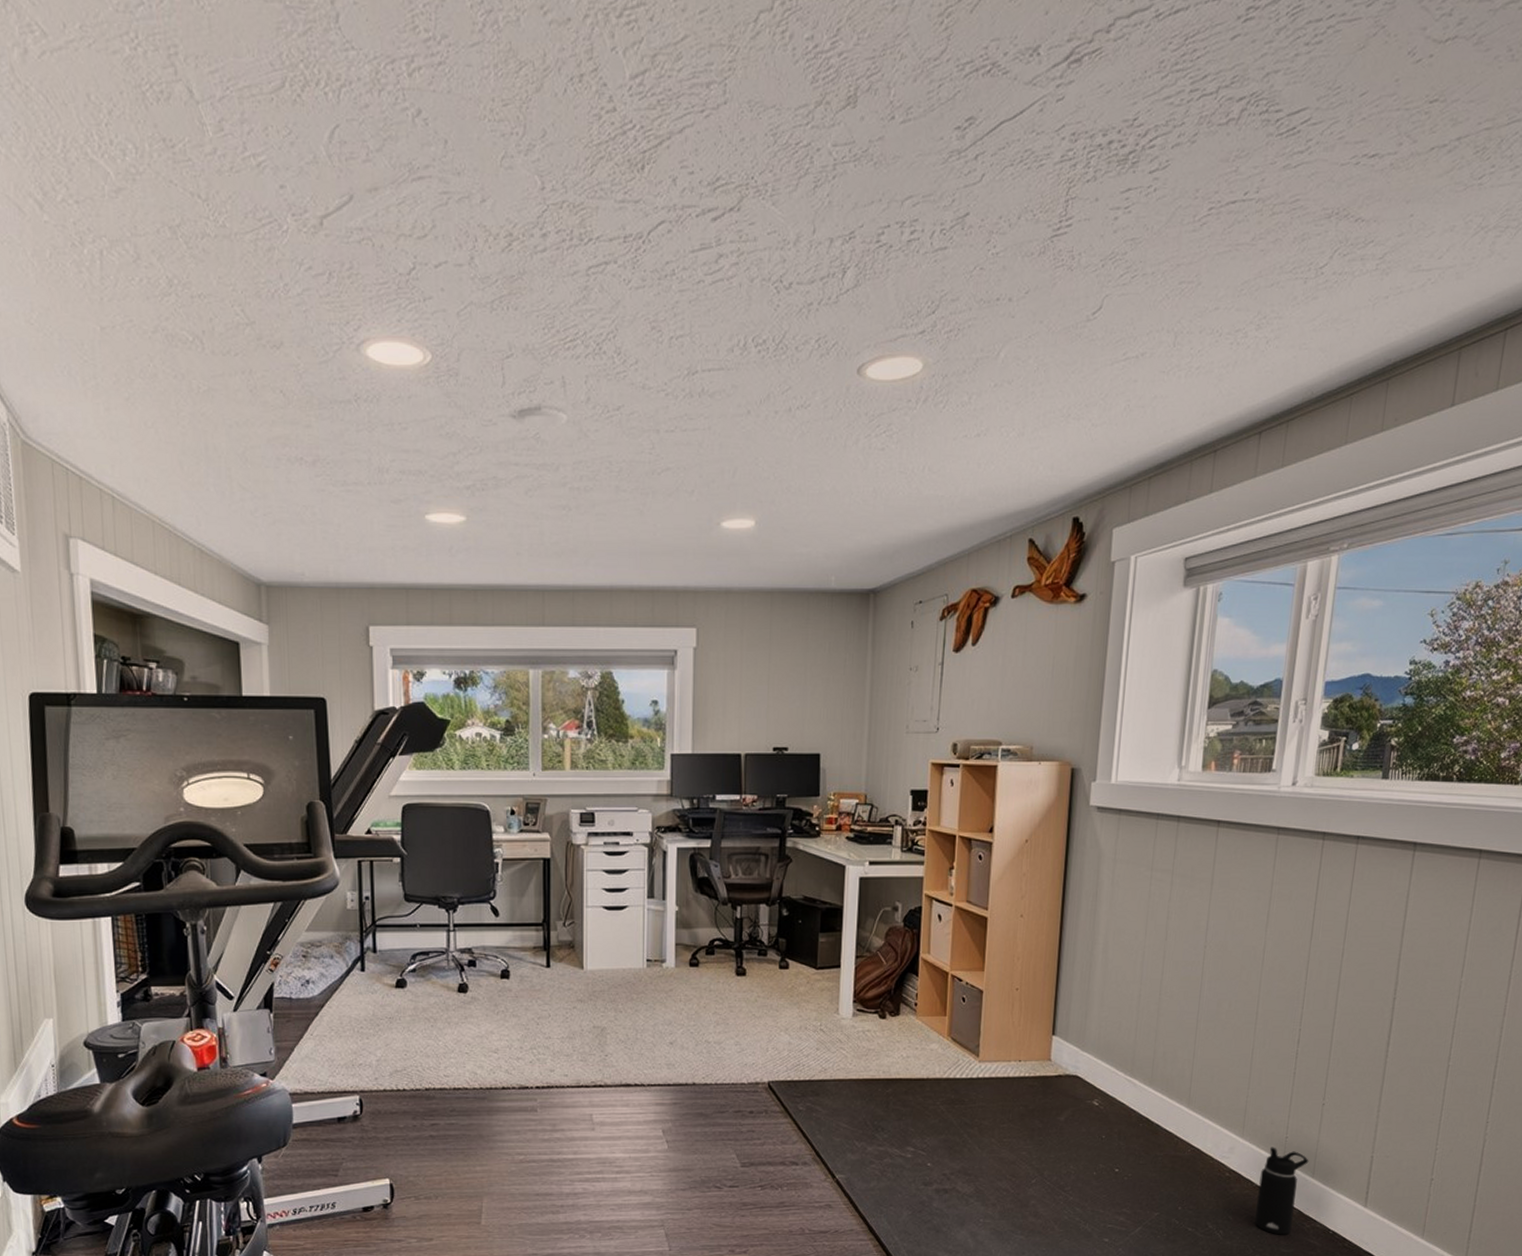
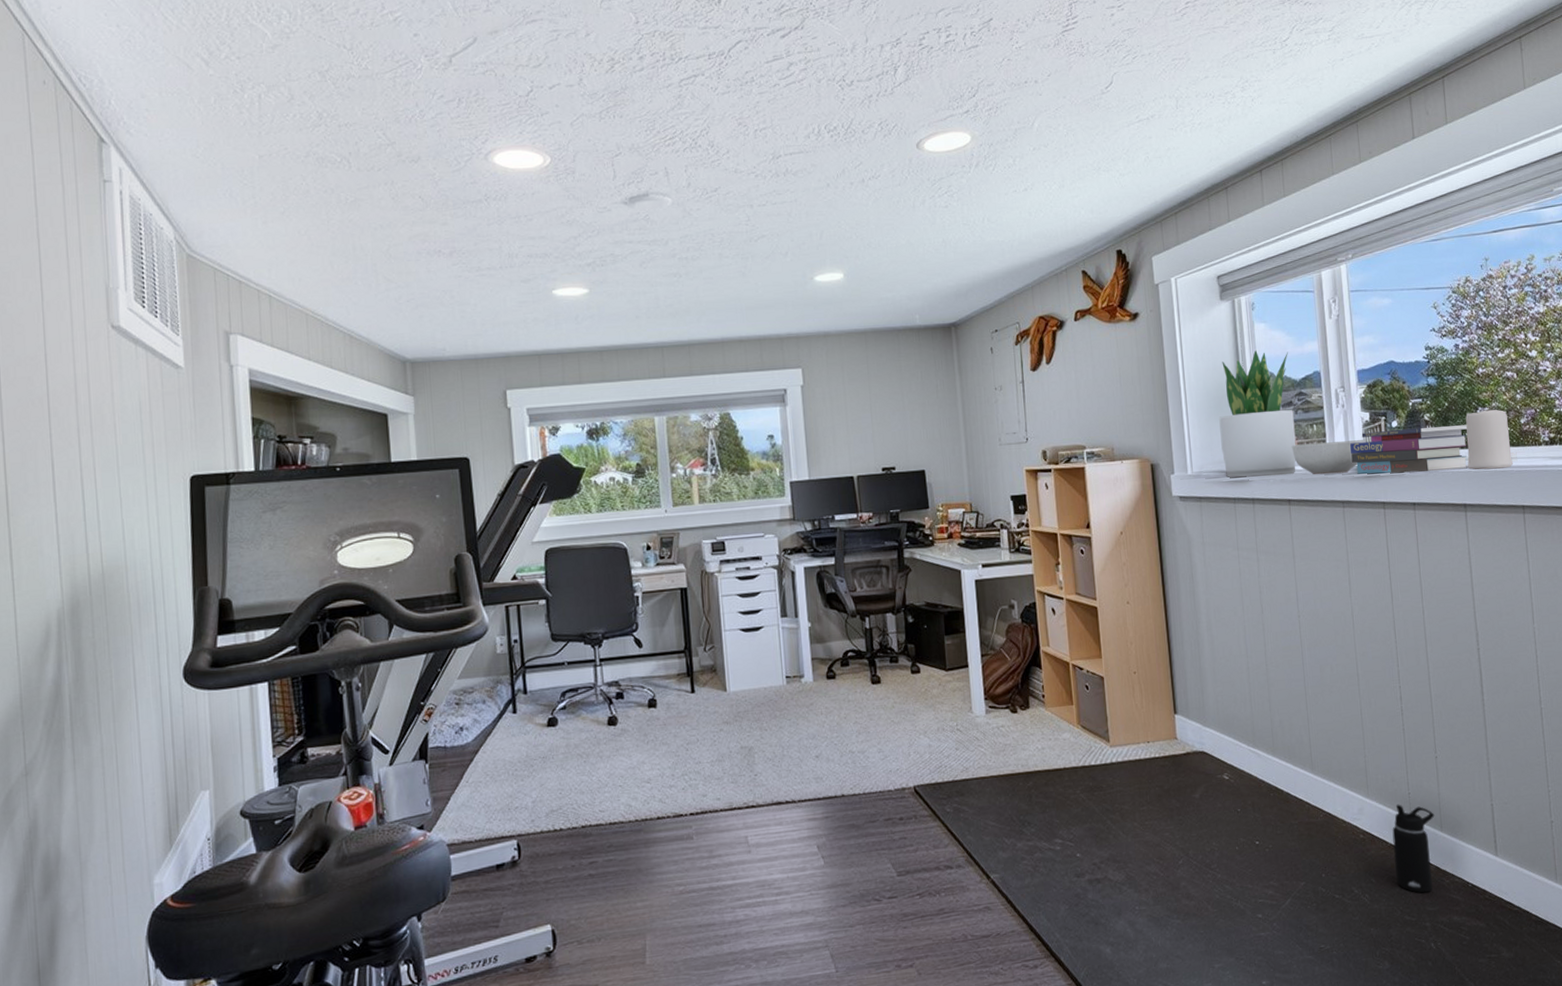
planter: none [1153,648,1250,793] -> present [1219,350,1296,479]
bowl: none [1232,760,1318,796] -> present [1291,440,1365,475]
books: none [1298,752,1439,804] -> present [1350,424,1468,474]
candle: none [1428,739,1488,806] -> present [1465,409,1514,470]

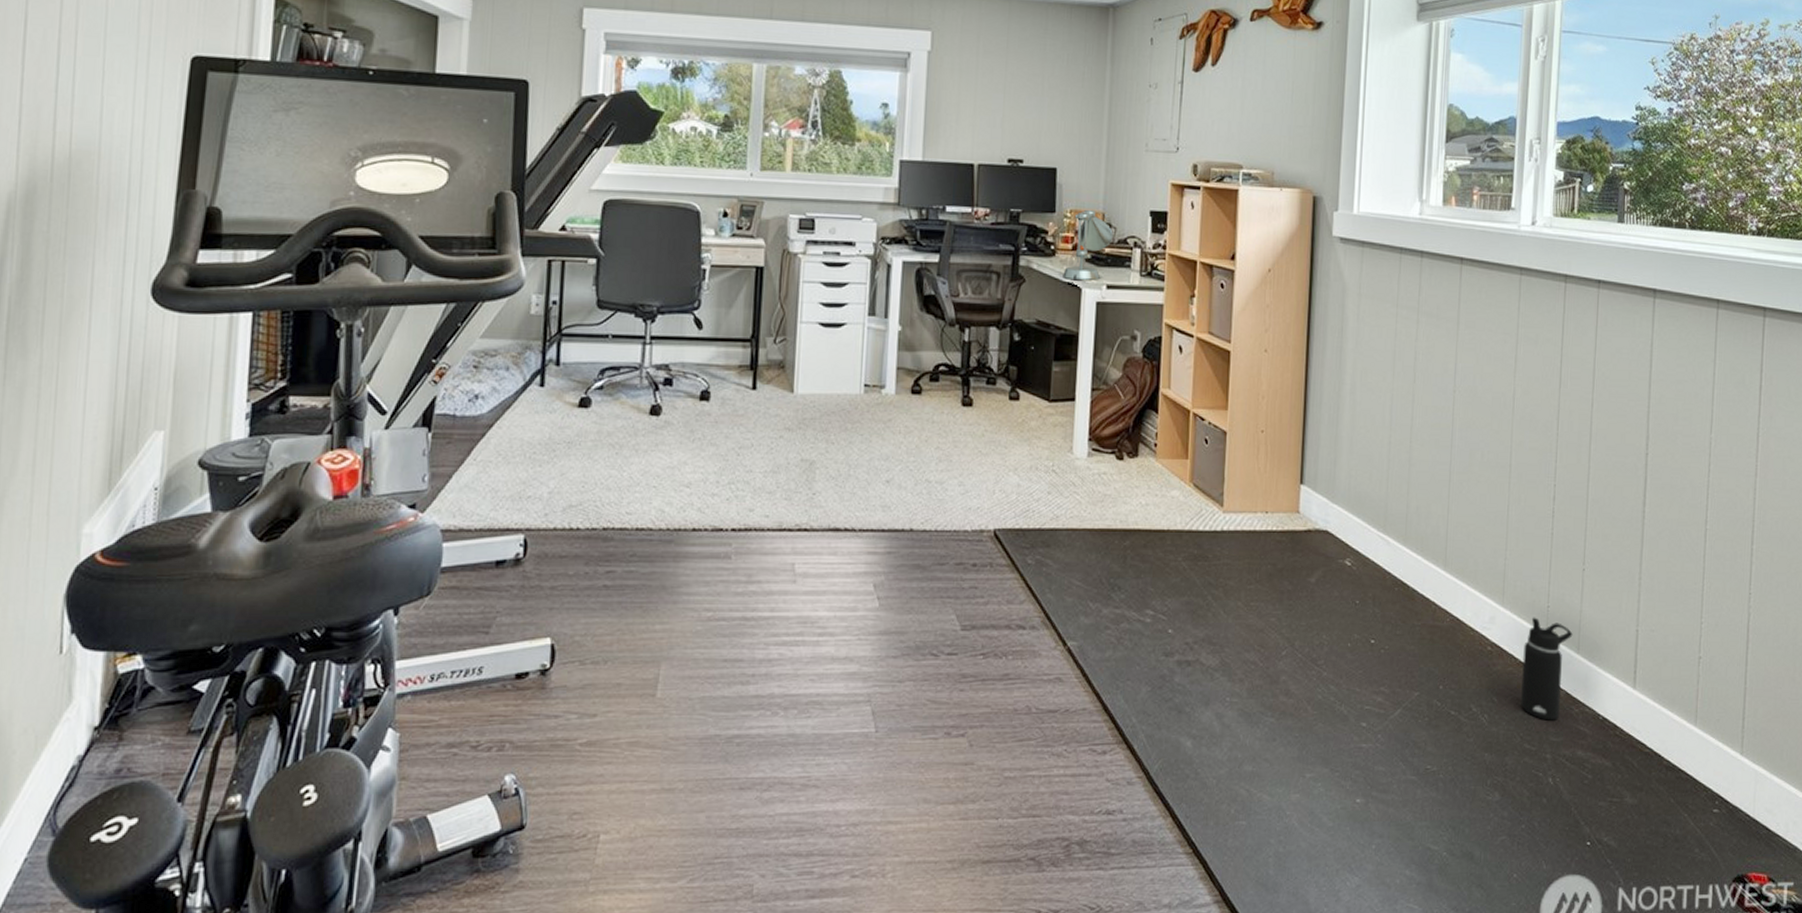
desk lamp: none [943,501,982,564] -> present [1063,209,1113,281]
planter: present [1219,350,1296,479] -> none [1394,83,1484,230]
bowl: present [1291,440,1365,475] -> none [1472,197,1555,236]
books: present [1350,424,1468,474] -> none [1537,193,1670,250]
candle: present [1465,409,1514,470] -> none [1664,186,1716,255]

